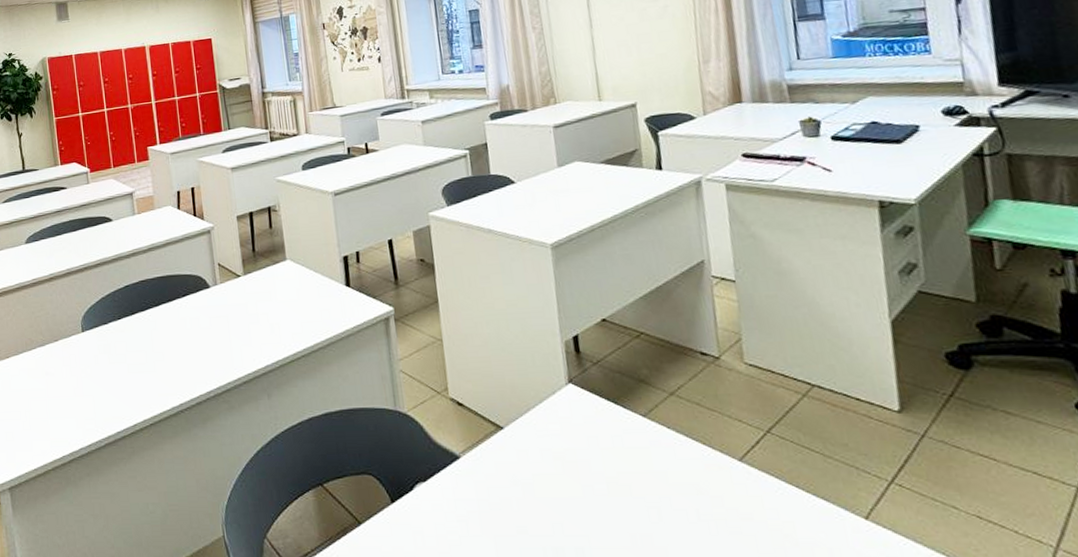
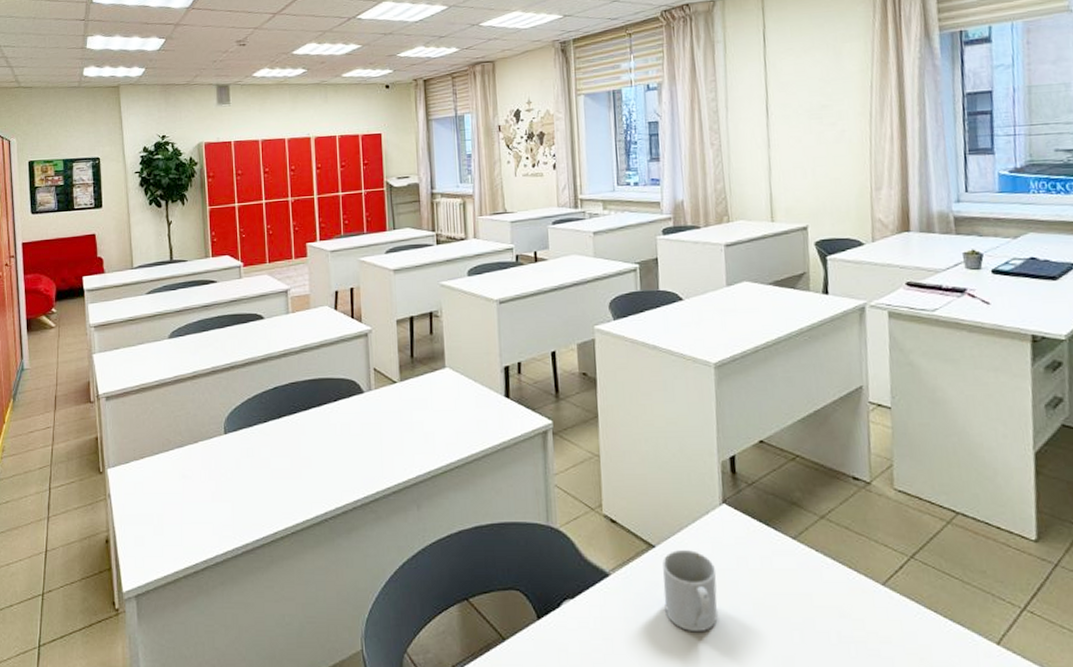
mug: none [512,431,572,513] -> present [662,550,718,633]

